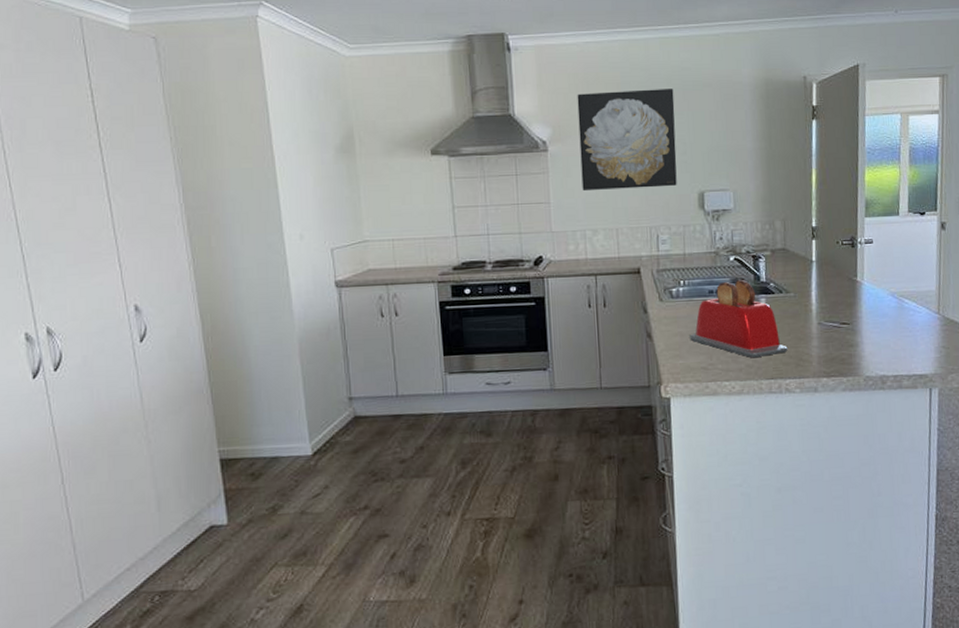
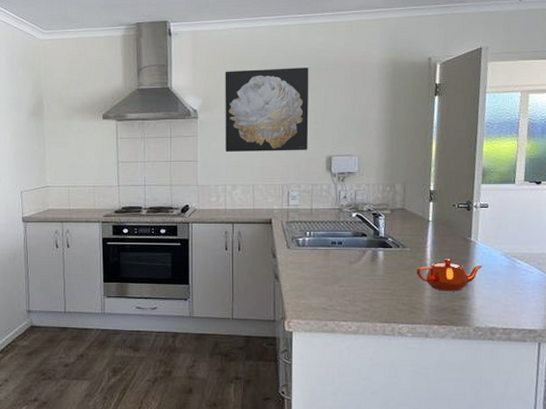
toaster: present [689,279,788,357] -> none [312,233,402,302]
teapot: none [802,302,871,339] -> present [417,259,483,291]

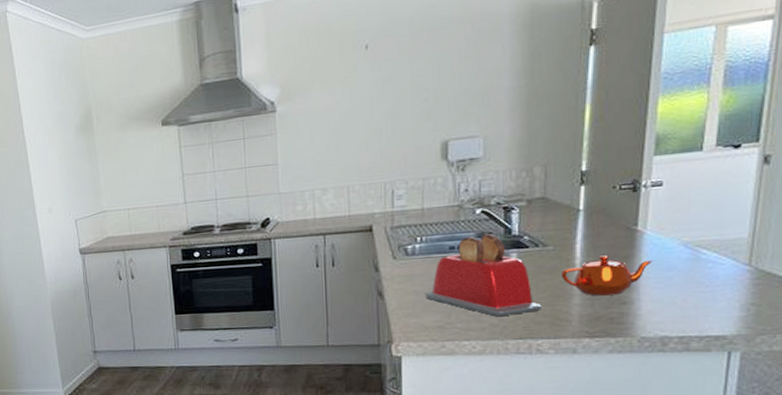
wall art: present [225,67,309,153] -> none [307,30,417,150]
toaster: none [312,233,402,302] -> present [425,233,542,316]

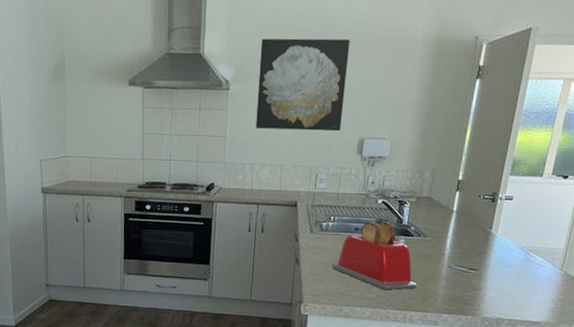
wall art: none [307,30,417,150] -> present [256,38,350,131]
teapot: present [562,255,654,296] -> none [434,249,499,282]

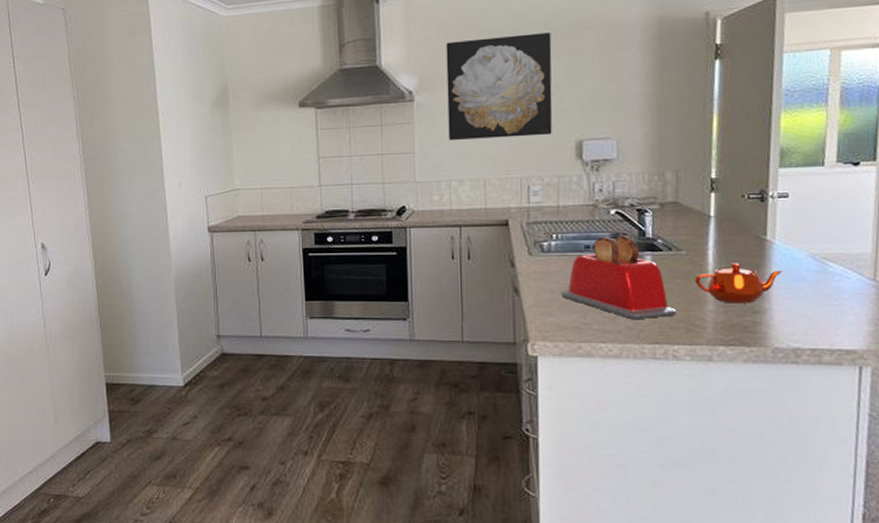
teapot: none [434,249,499,282] -> present [695,263,783,303]

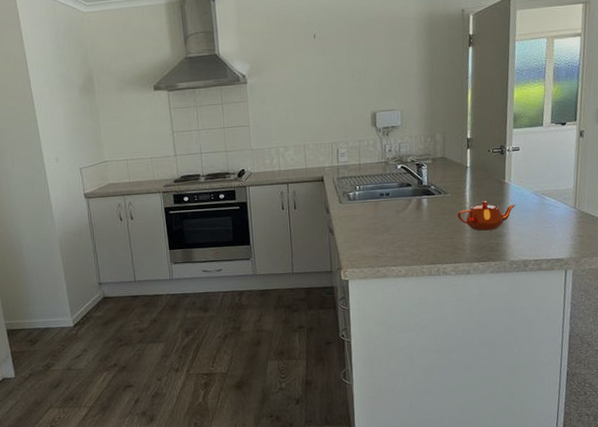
wall art: present [446,32,553,141] -> none [270,26,354,115]
toaster: present [561,234,677,319] -> none [364,183,445,247]

